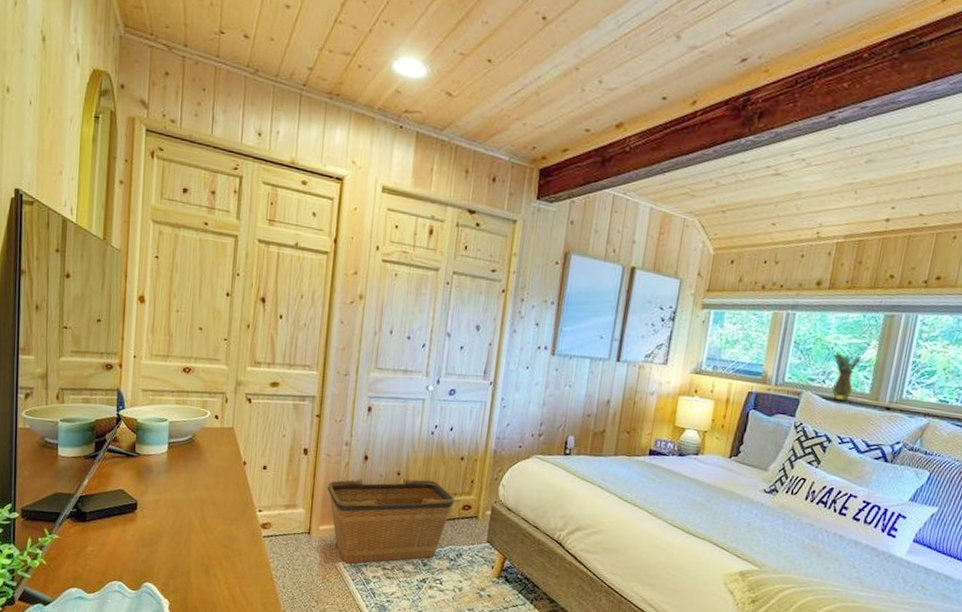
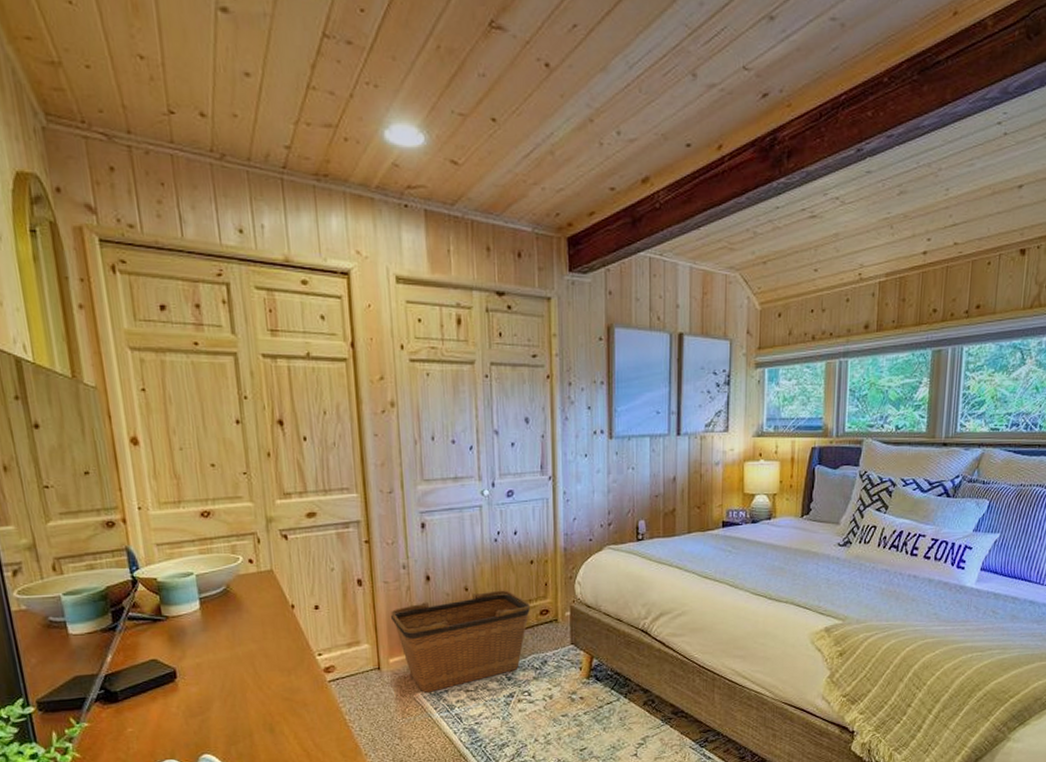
vase: present [831,350,862,401] -> none [888,392,915,442]

